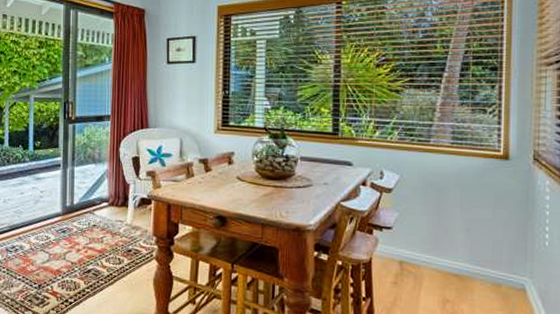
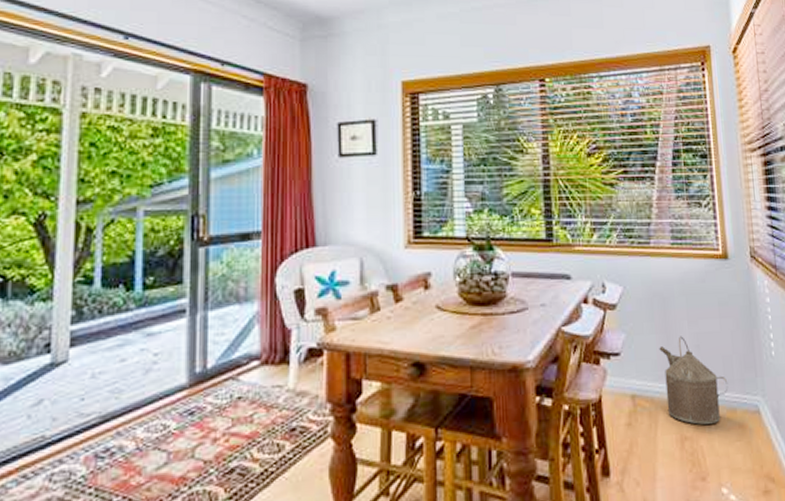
watering can: none [430,220,496,293] -> present [659,336,728,425]

